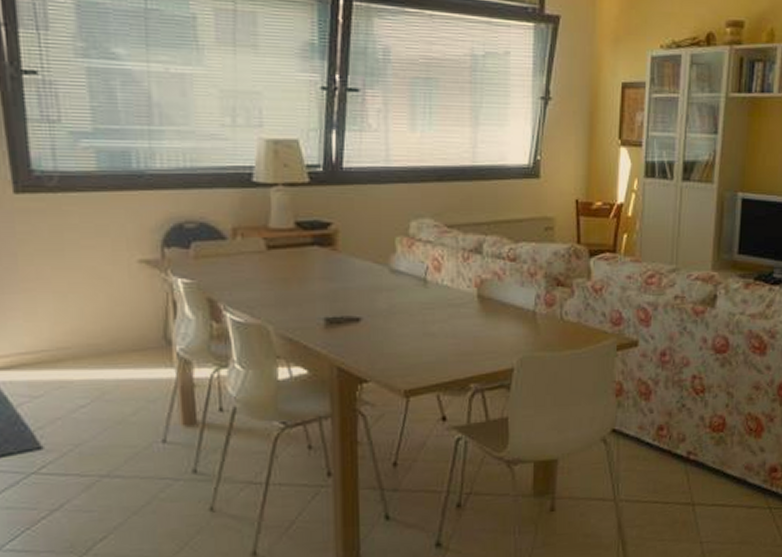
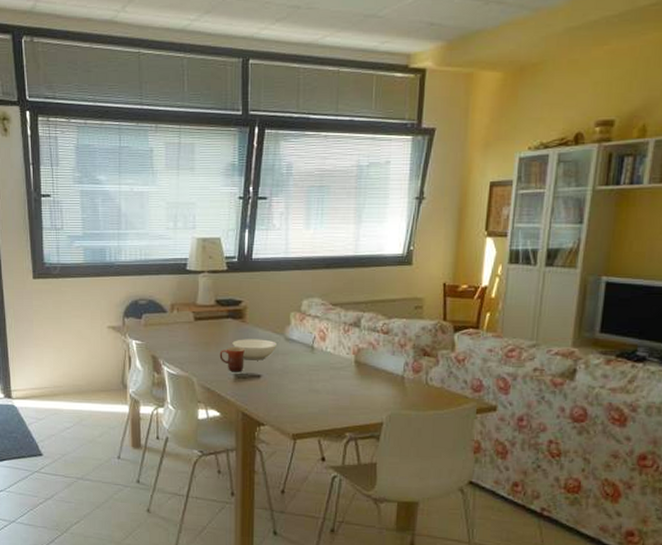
mug: none [303,283,339,316] -> present [219,347,246,372]
bowl: none [320,272,381,300] -> present [232,339,278,360]

